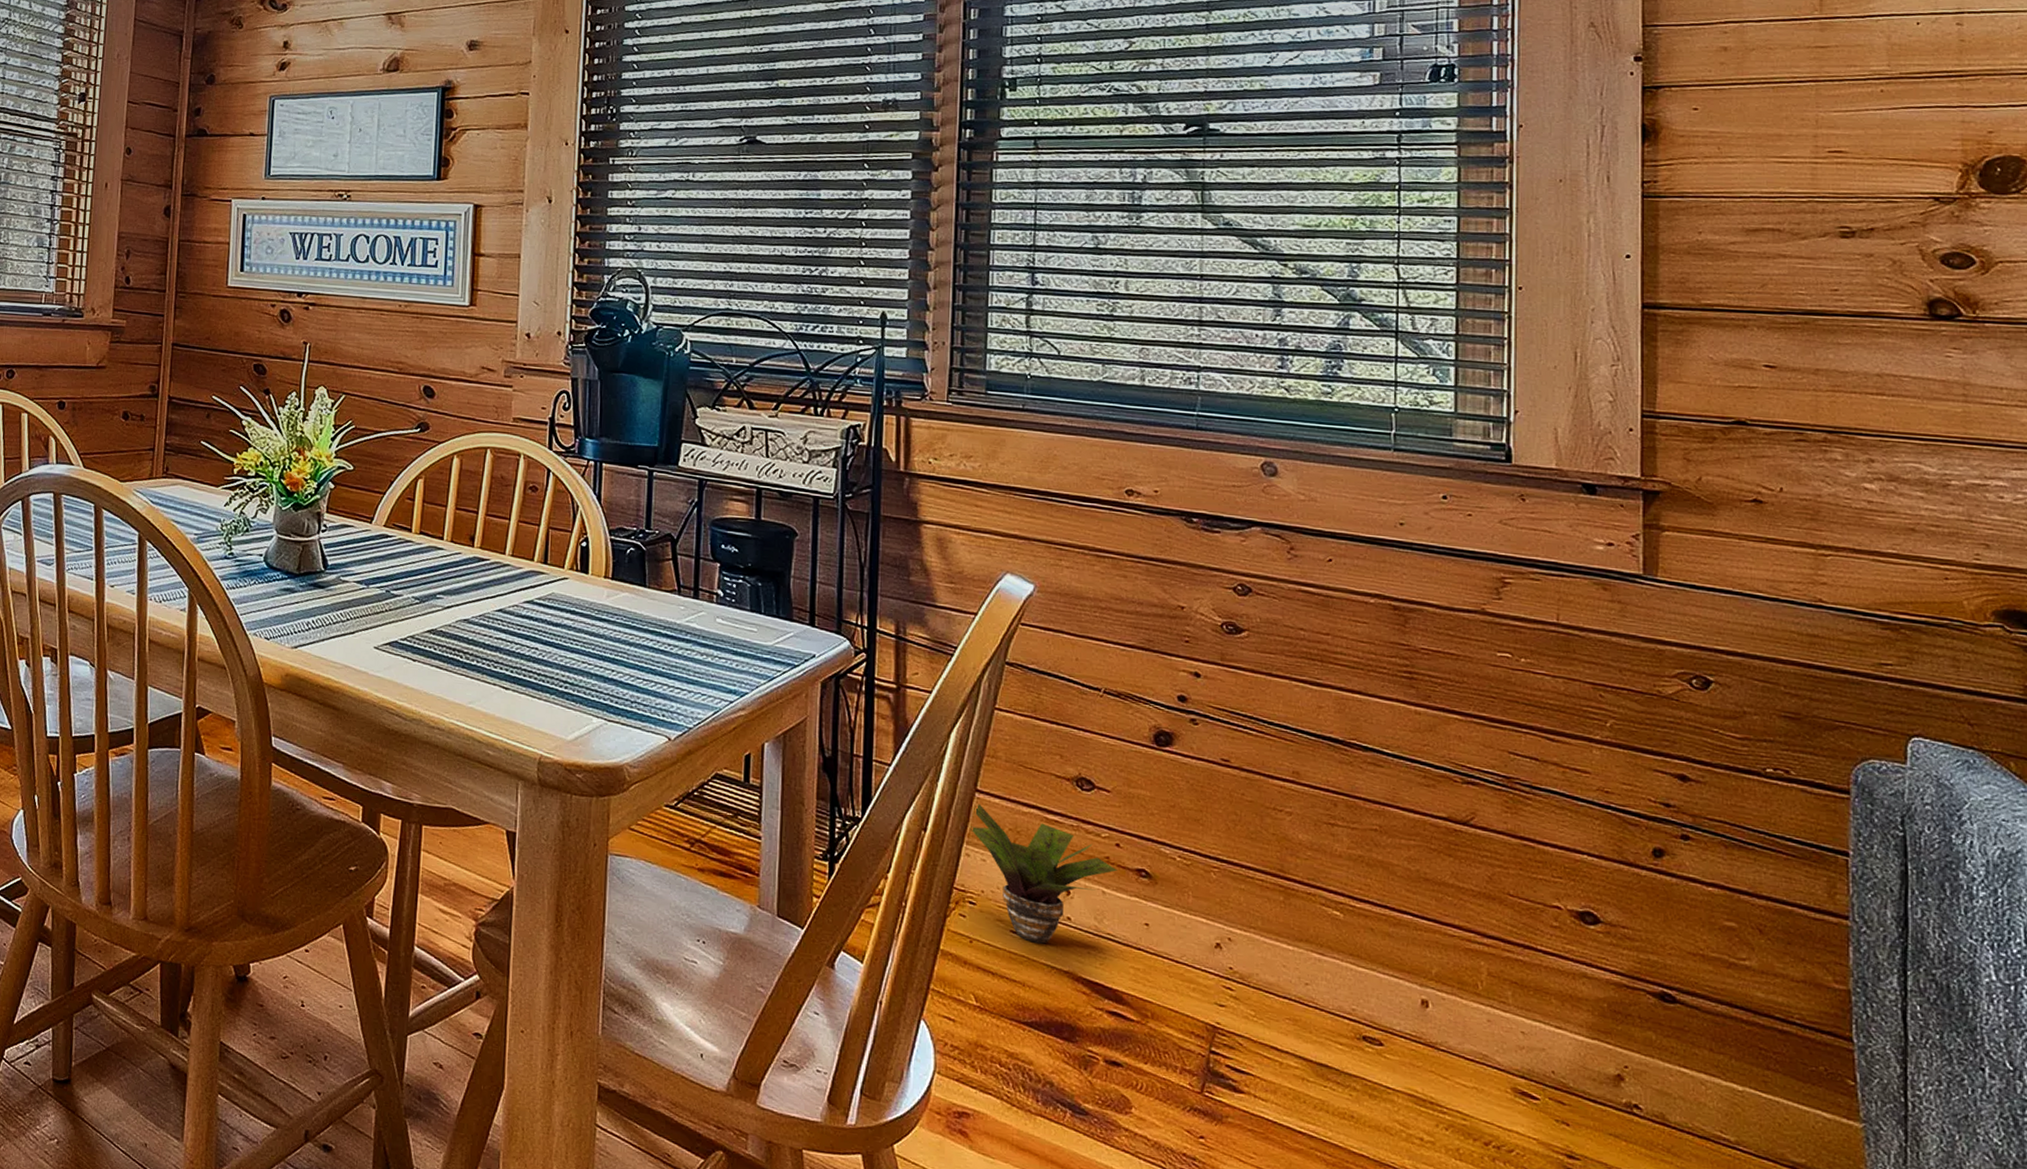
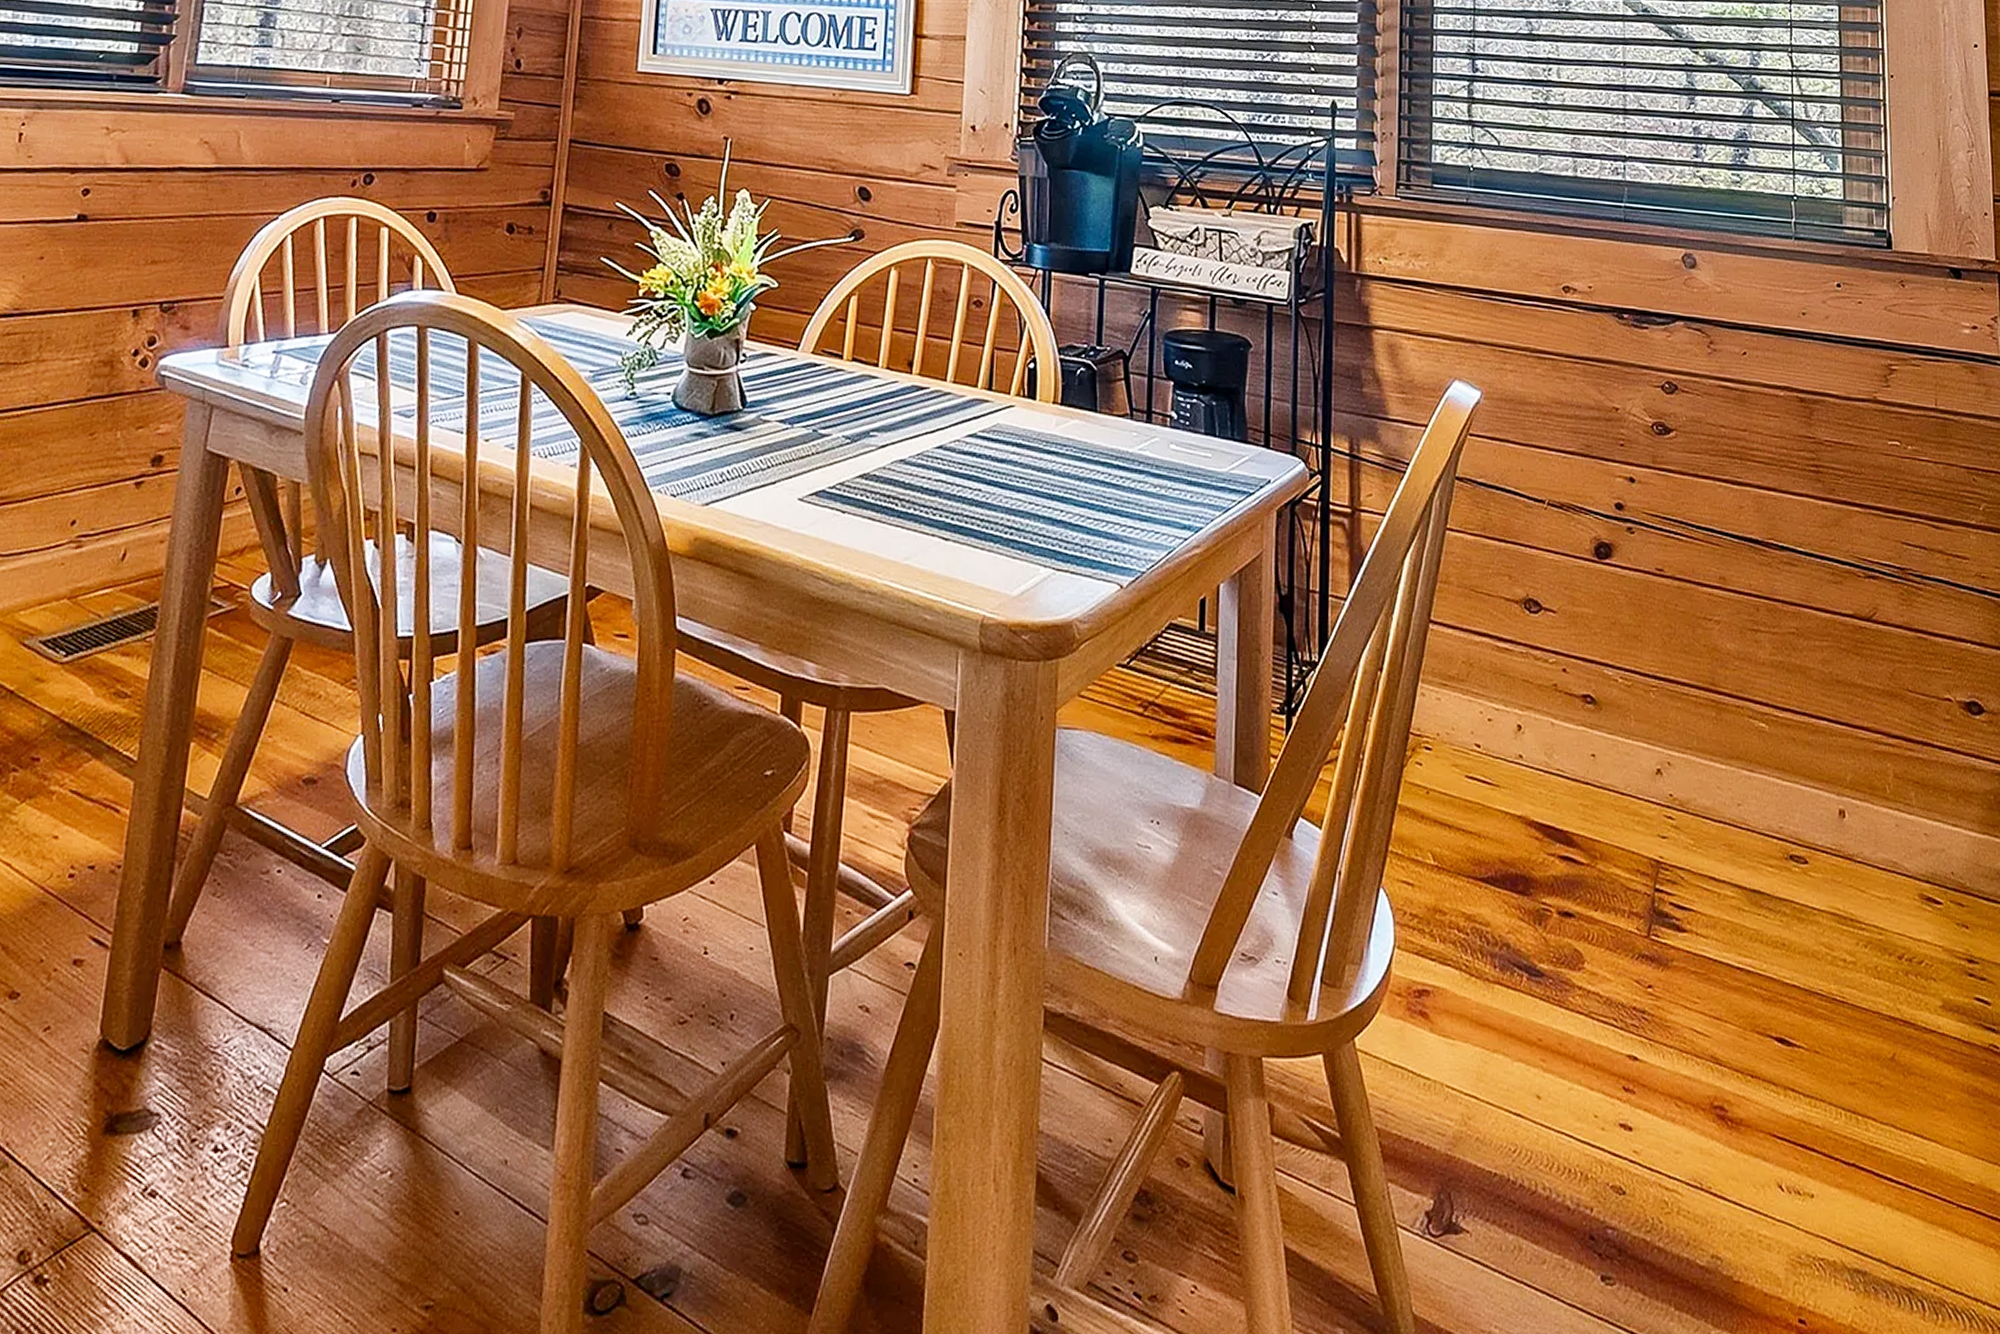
potted plant: present [970,804,1117,944] -> none [1425,636,1565,788]

